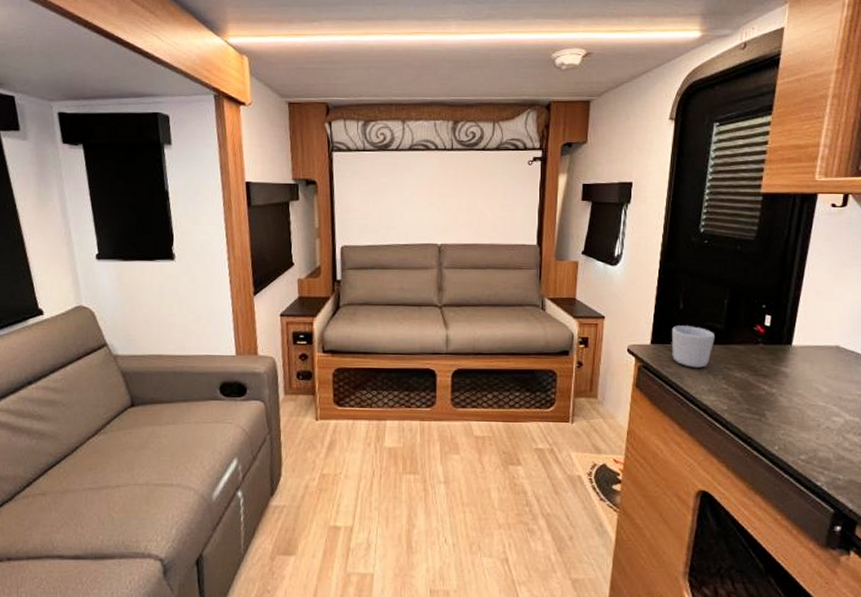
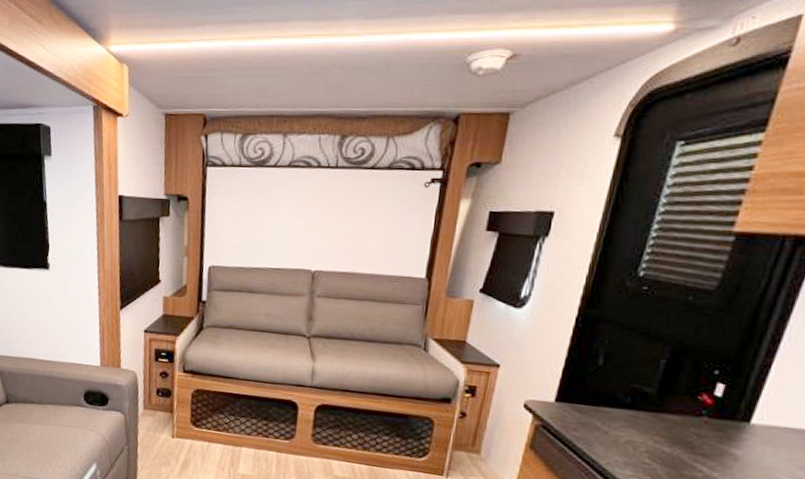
mug: present [672,326,715,368] -> none [581,384,642,436]

